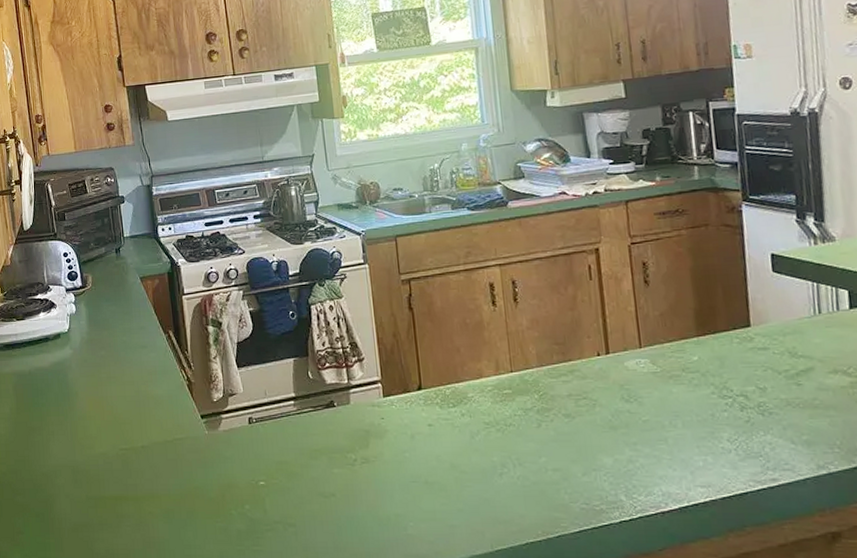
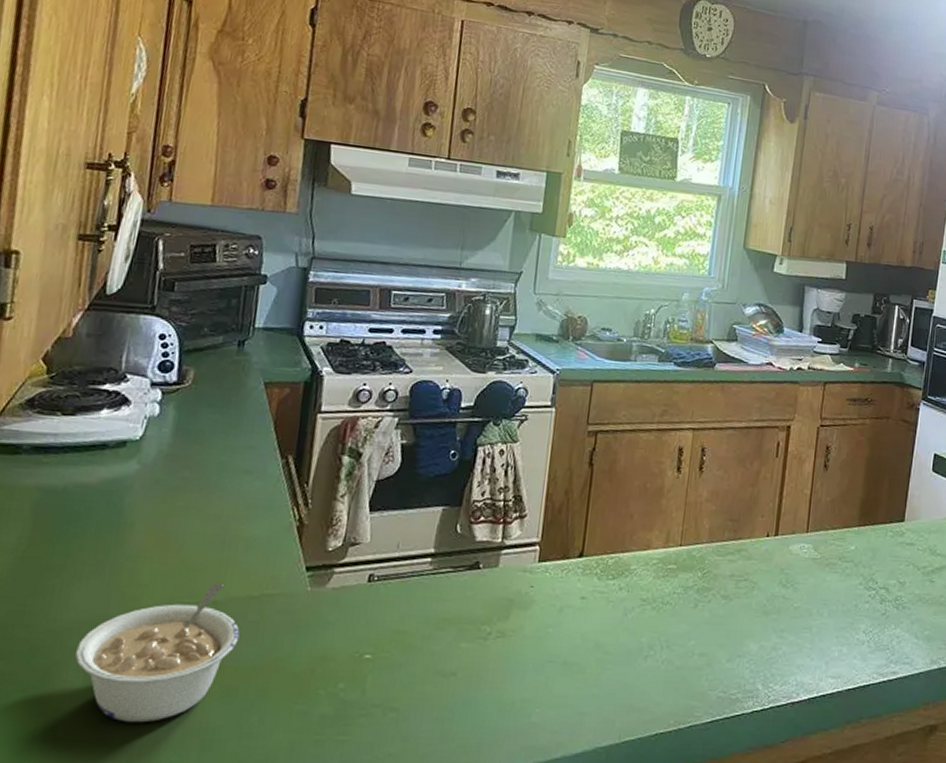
legume: none [61,432,166,538] -> present [74,583,240,723]

